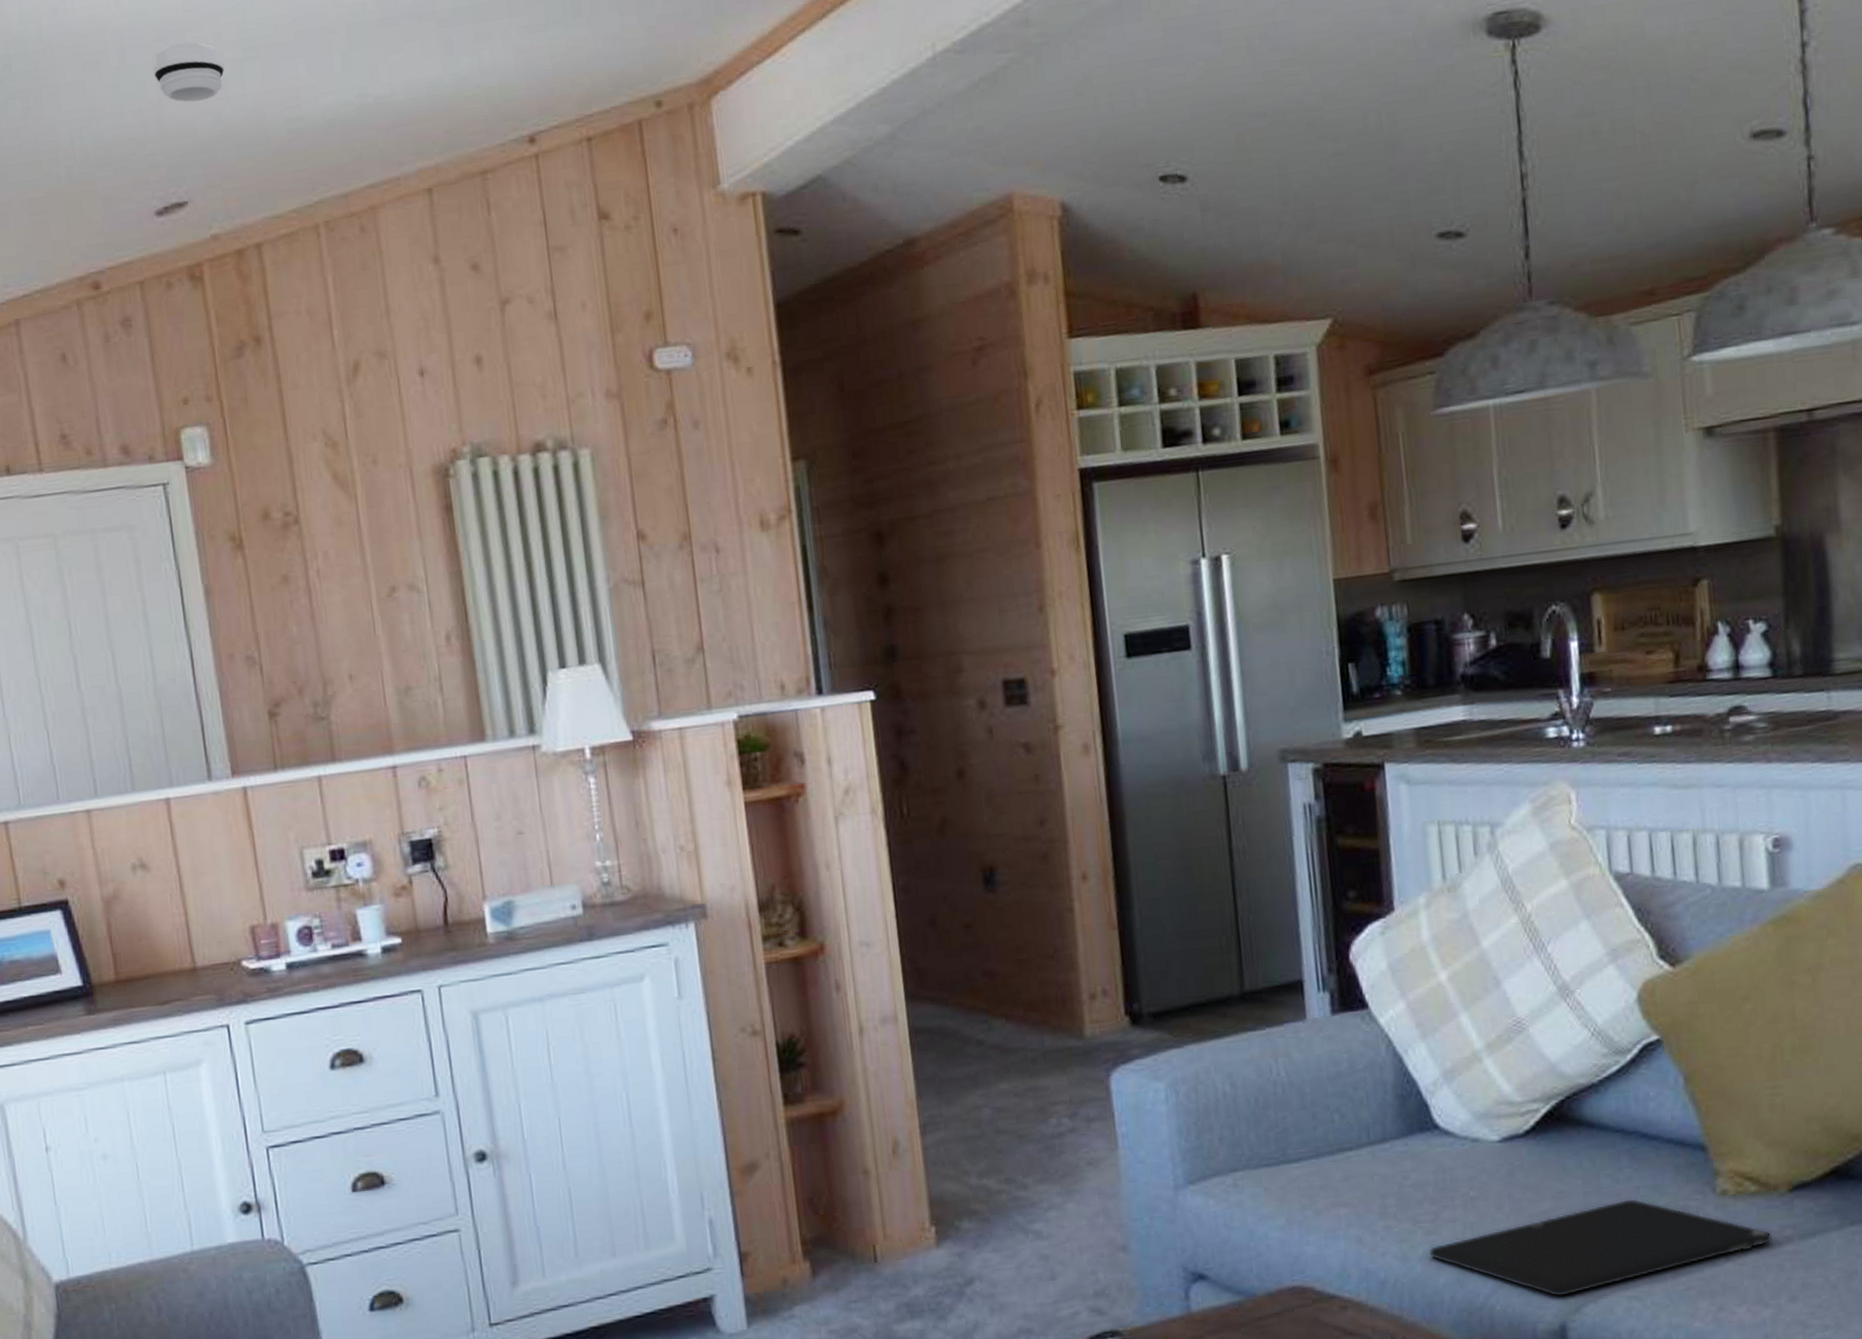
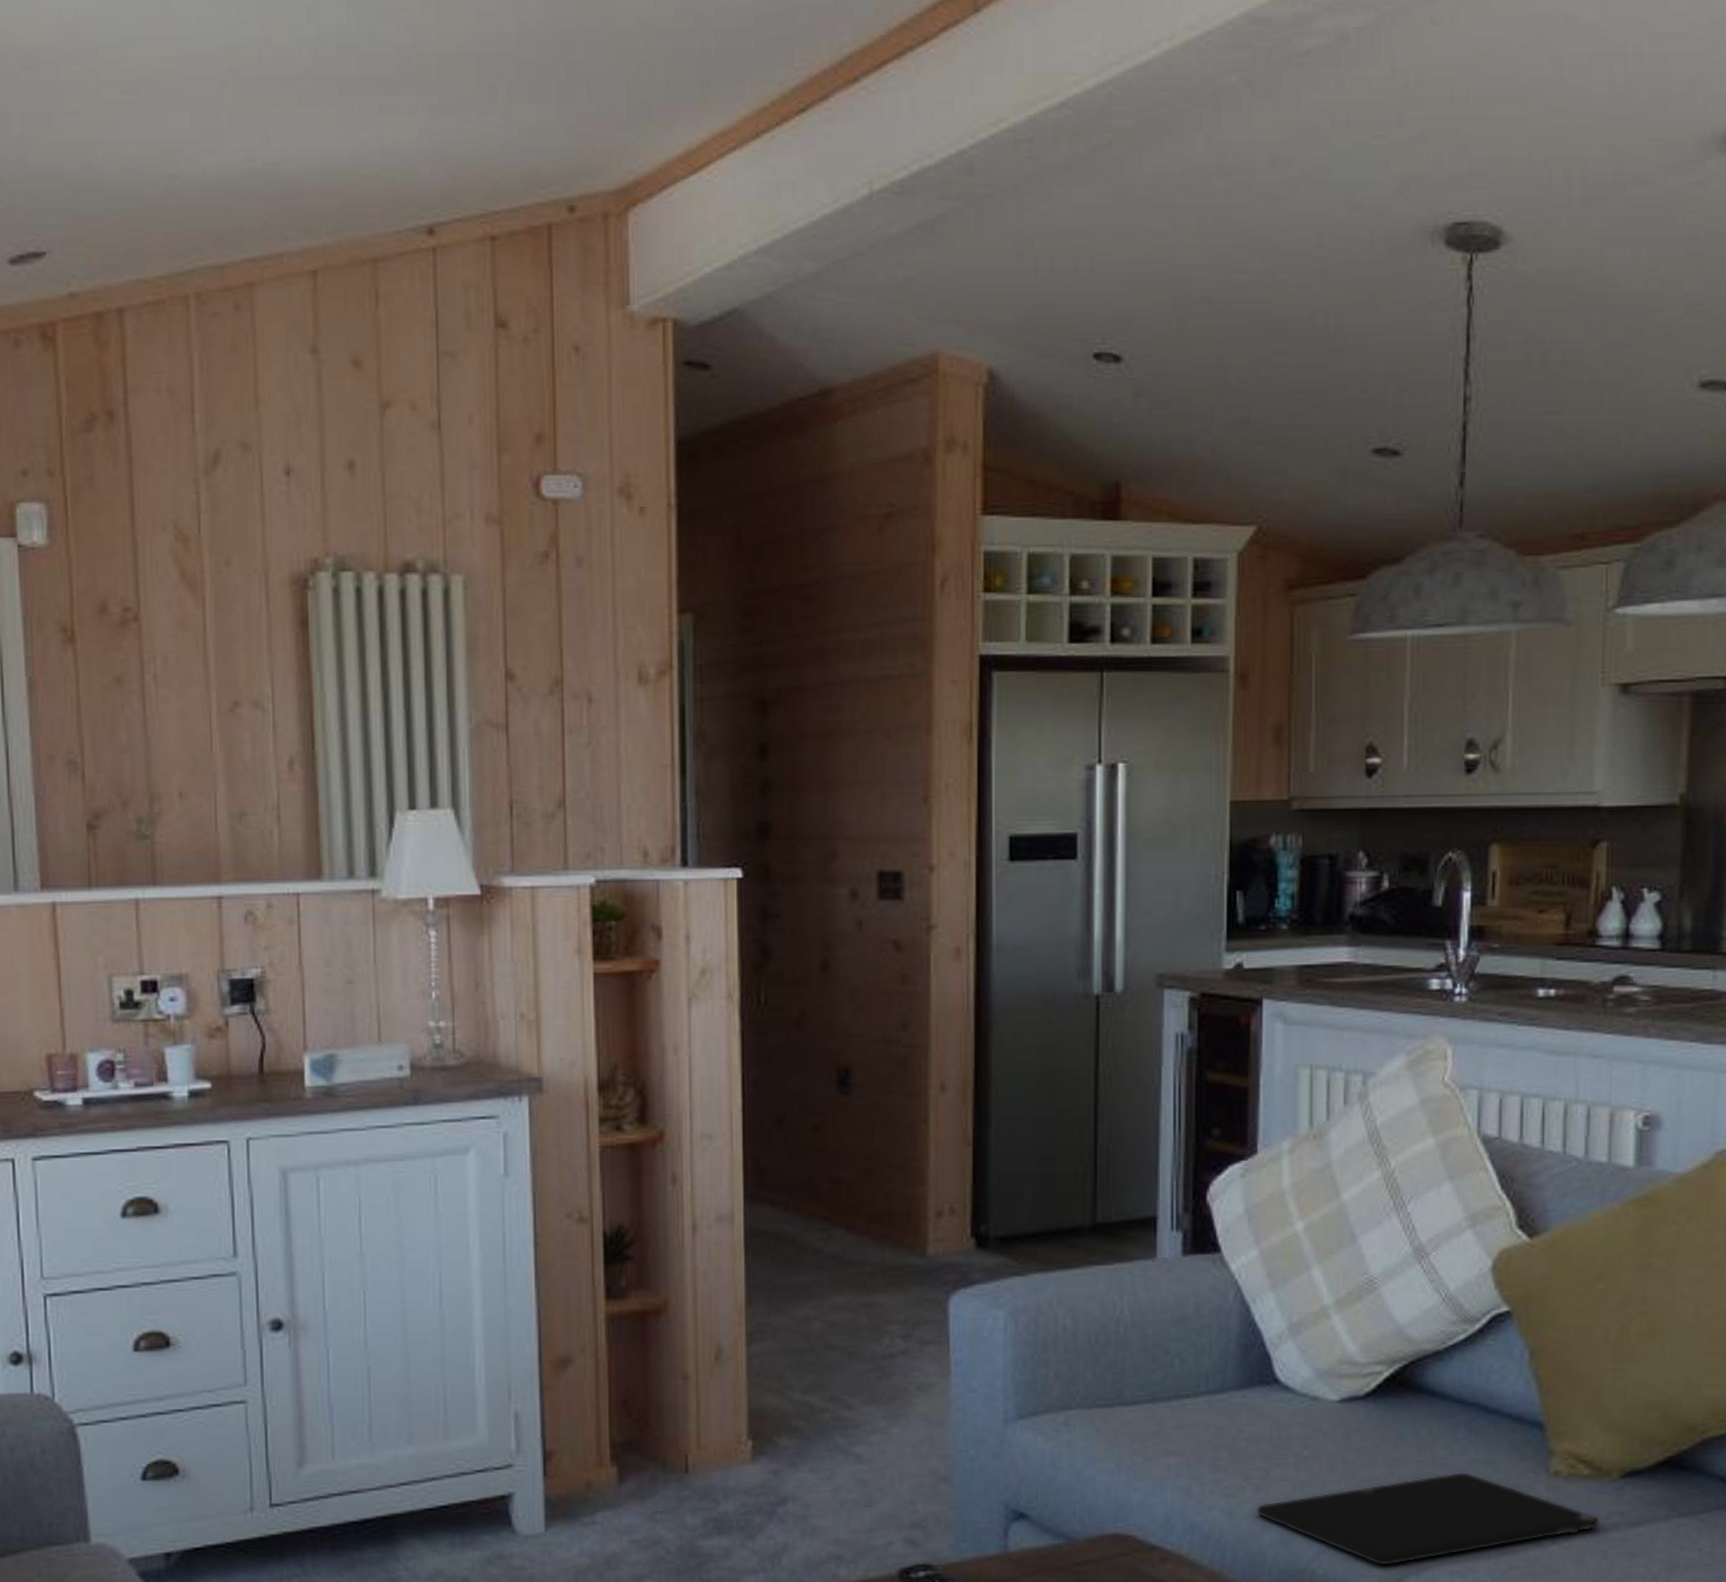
smoke detector: present [153,42,225,103] -> none [19,75,99,142]

